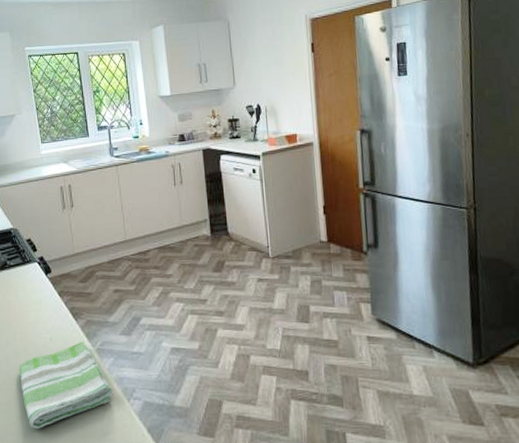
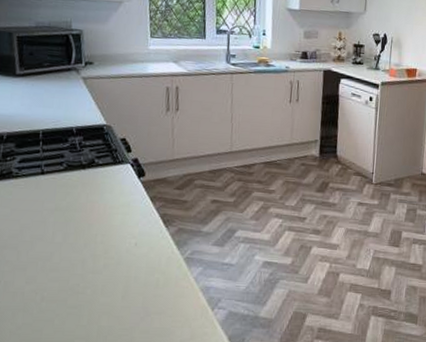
dish towel: present [19,341,113,428] -> none [96,249,198,333]

